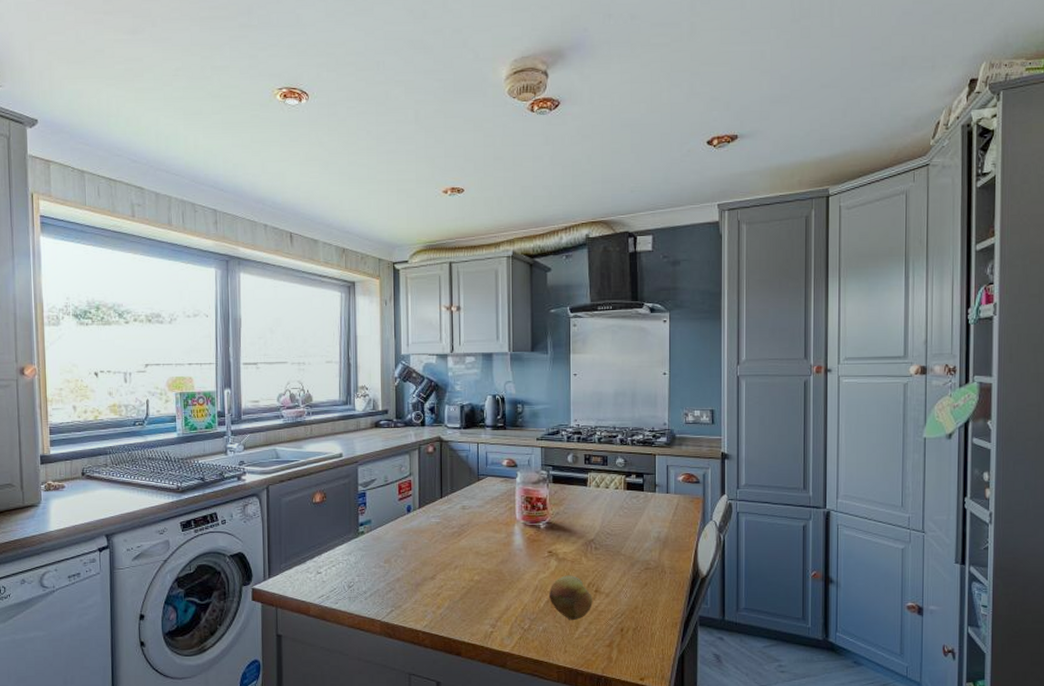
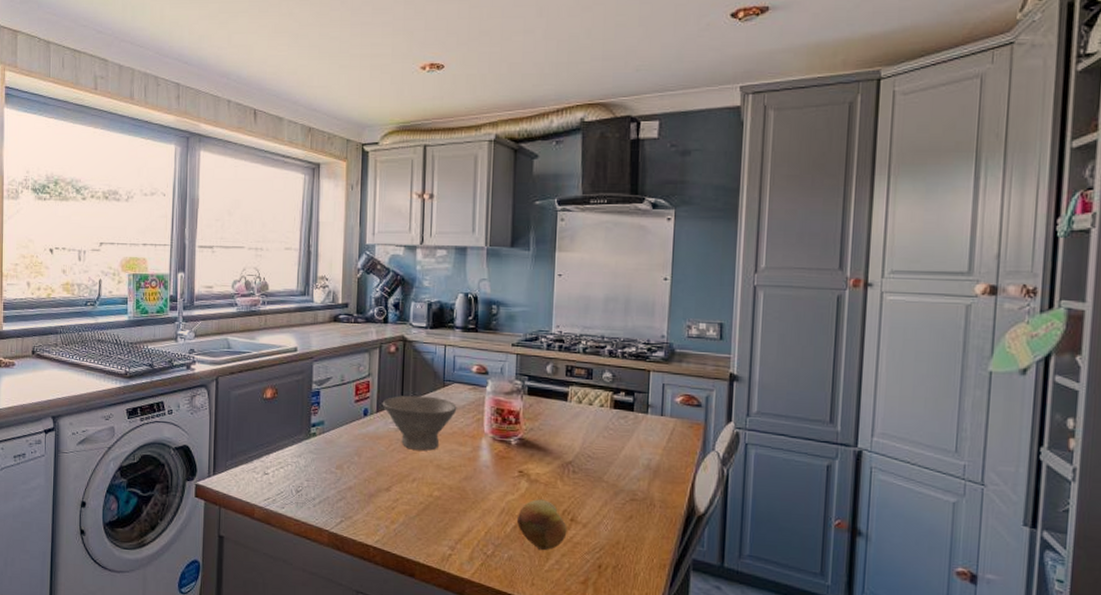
bowl: none [423,490,491,540] -> present [382,395,457,451]

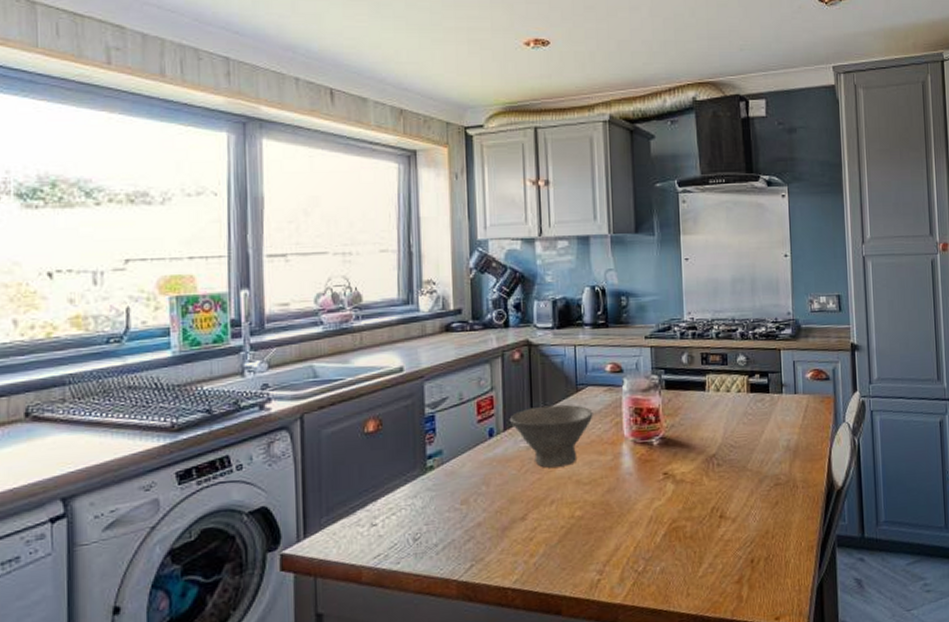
fruit: present [516,499,567,550] -> none [665,500,717,555]

